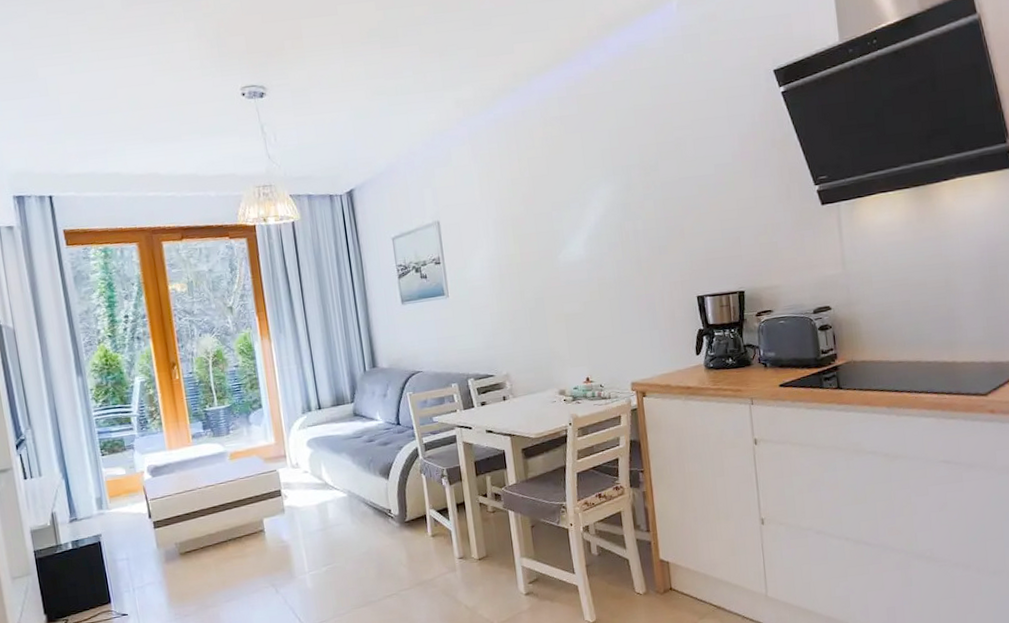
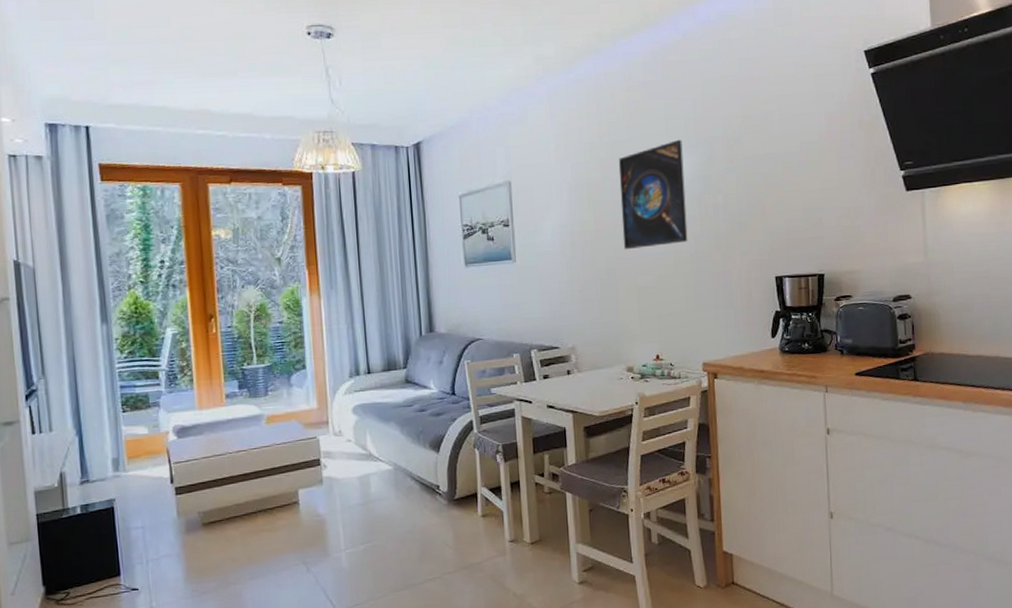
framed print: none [539,169,611,280] -> present [618,139,688,250]

